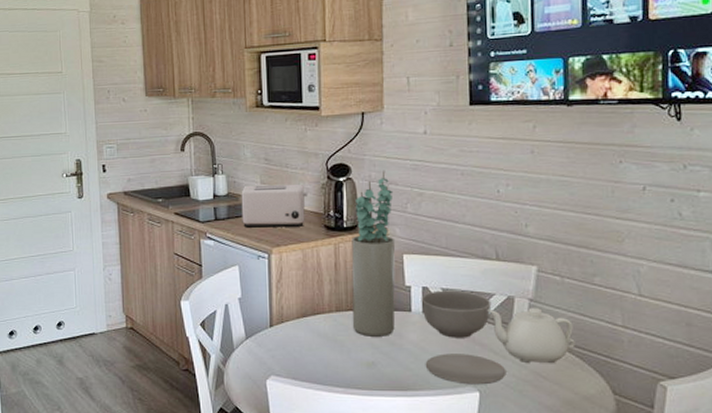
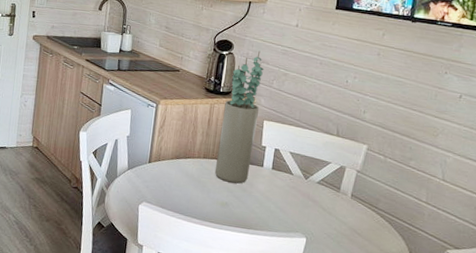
toaster: present [241,183,308,228] -> none [139,46,196,86]
bowl: present [421,290,492,338] -> none [272,153,327,194]
plate: present [425,353,507,385] -> none [267,204,330,234]
teapot: present [487,308,575,364] -> none [323,173,388,225]

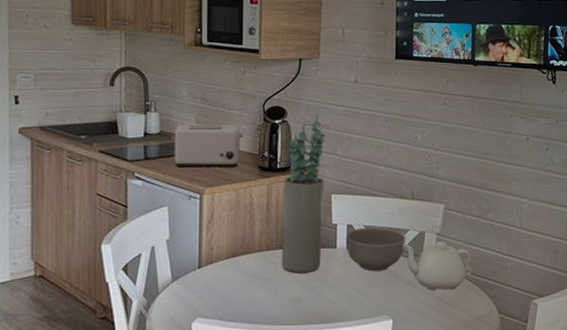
toaster: none [139,46,196,86] -> present [174,124,244,168]
bowl: none [272,153,327,194] -> present [345,227,406,271]
teapot: none [323,173,388,225] -> present [402,241,472,290]

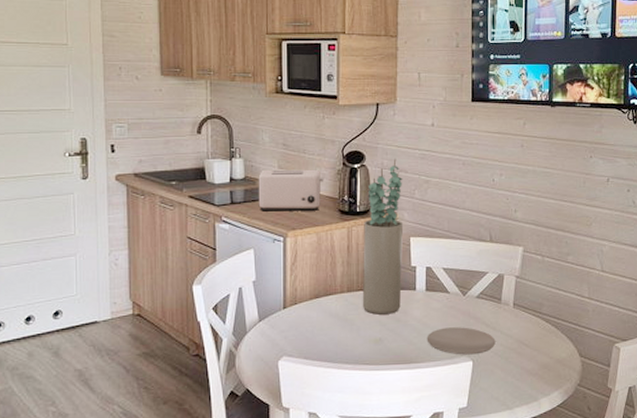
bowl: present [345,227,406,271] -> none [425,269,485,313]
plate: none [346,285,416,314] -> present [426,327,496,355]
teapot: present [402,241,472,290] -> none [481,284,552,333]

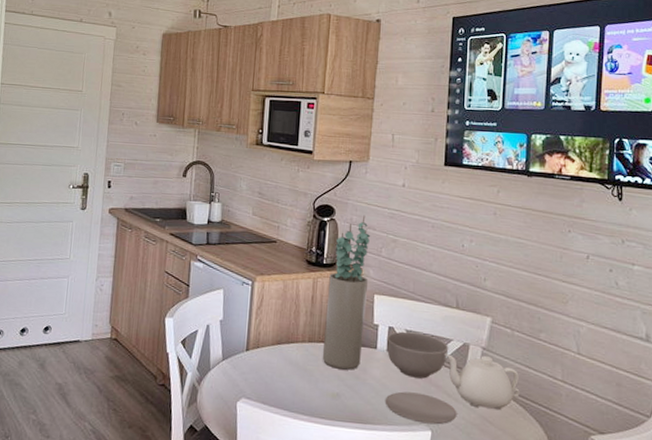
toaster: present [258,169,324,212] -> none [231,215,295,259]
bowl: none [425,269,485,313] -> present [386,331,449,379]
teapot: none [481,284,552,333] -> present [445,353,520,411]

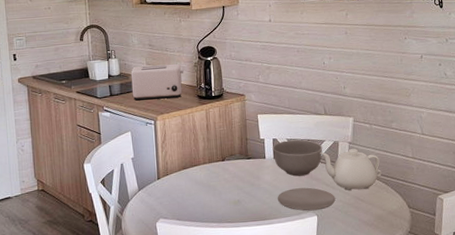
toaster: none [231,215,295,259] -> present [131,63,184,101]
vase: present [322,215,371,370] -> none [219,50,254,181]

